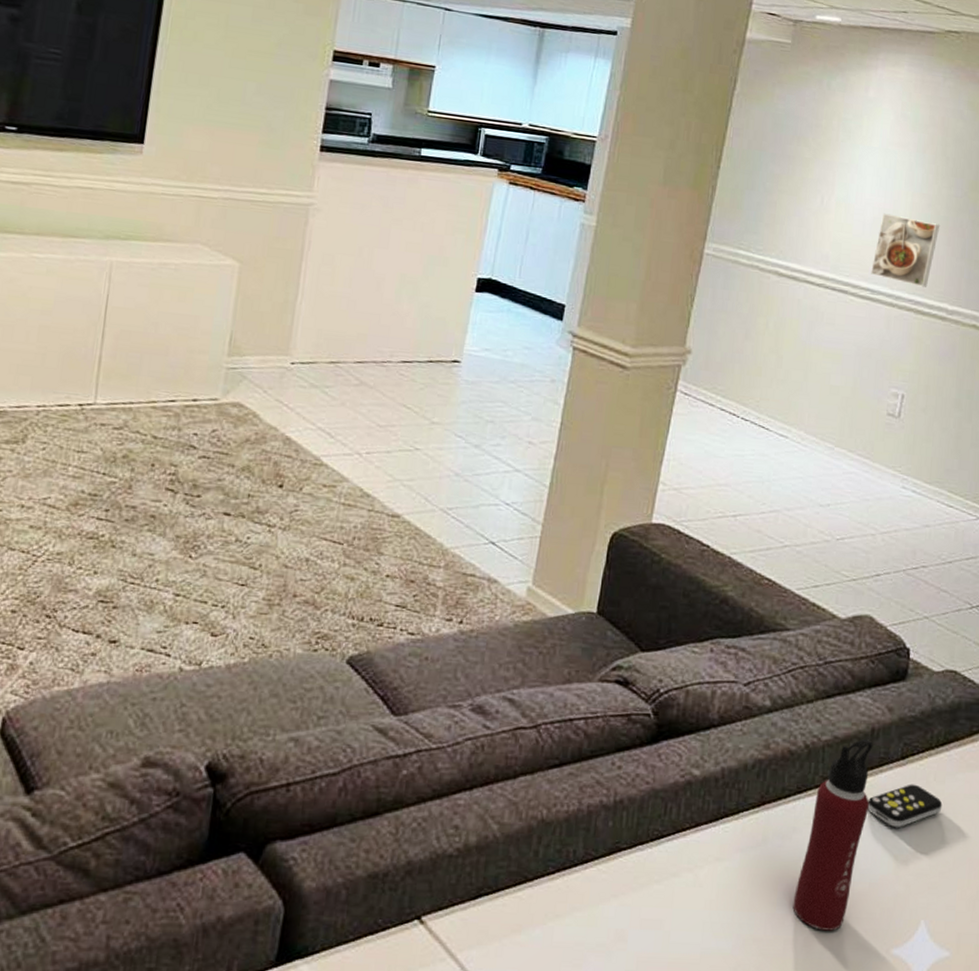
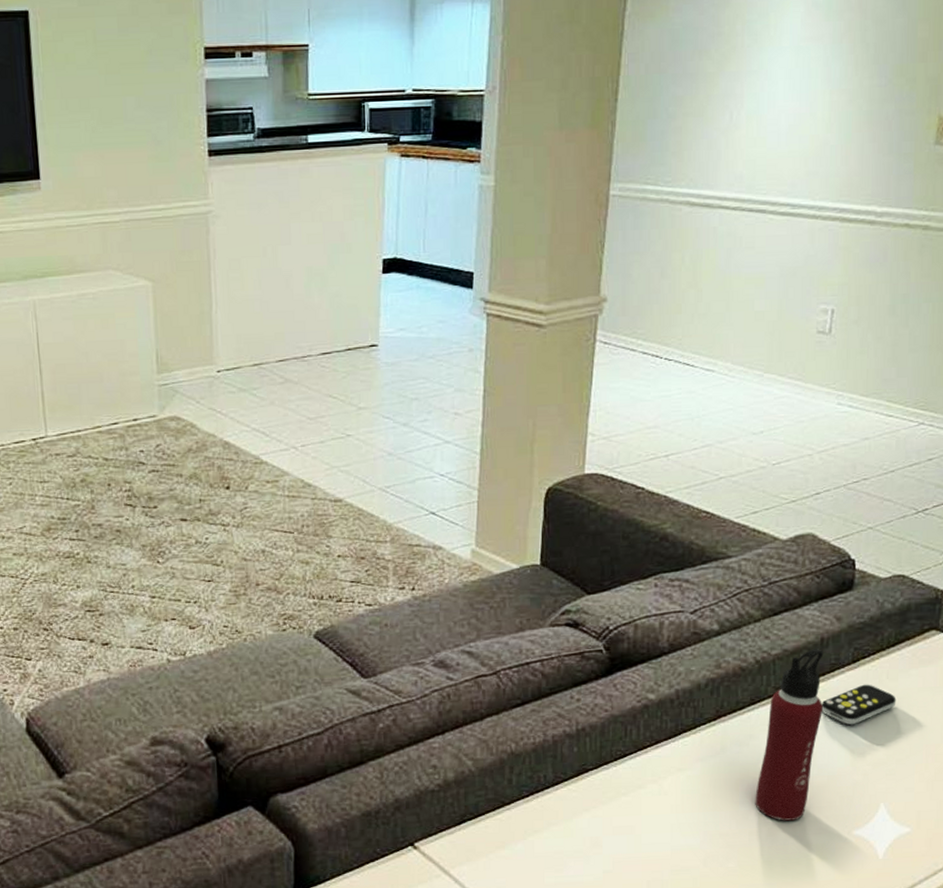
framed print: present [871,213,941,287] -> none [790,118,864,192]

